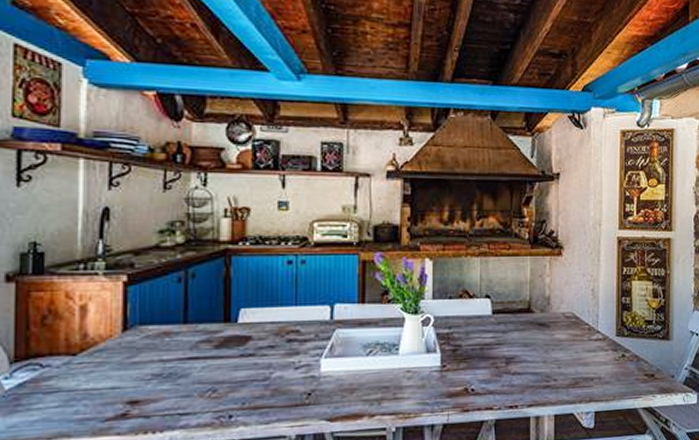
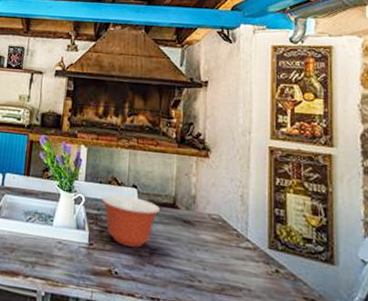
mixing bowl: none [453,308,516,361] -> present [101,194,161,248]

